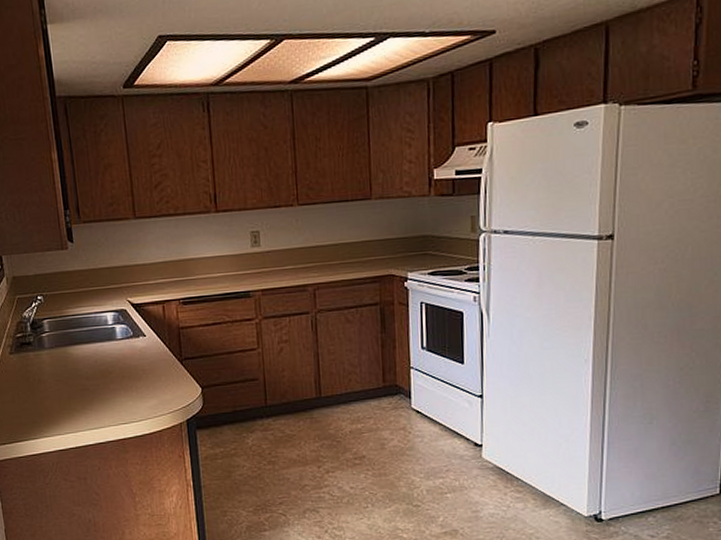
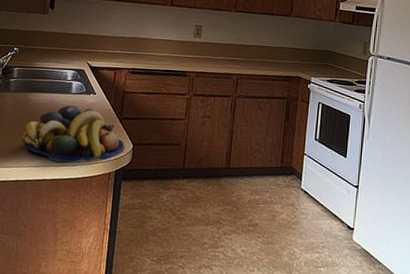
fruit bowl: none [71,353,192,421] -> present [22,105,125,163]

